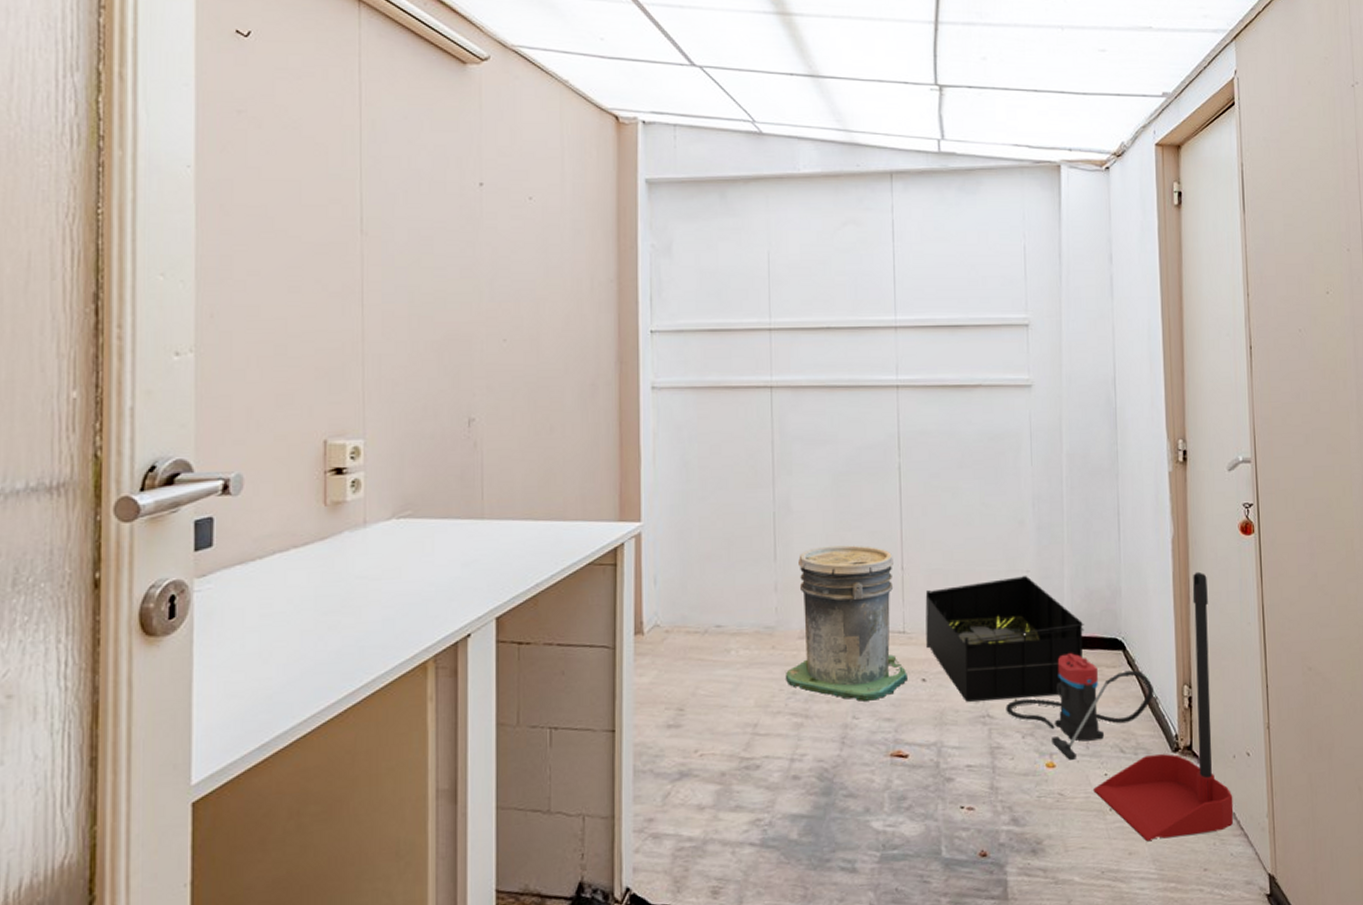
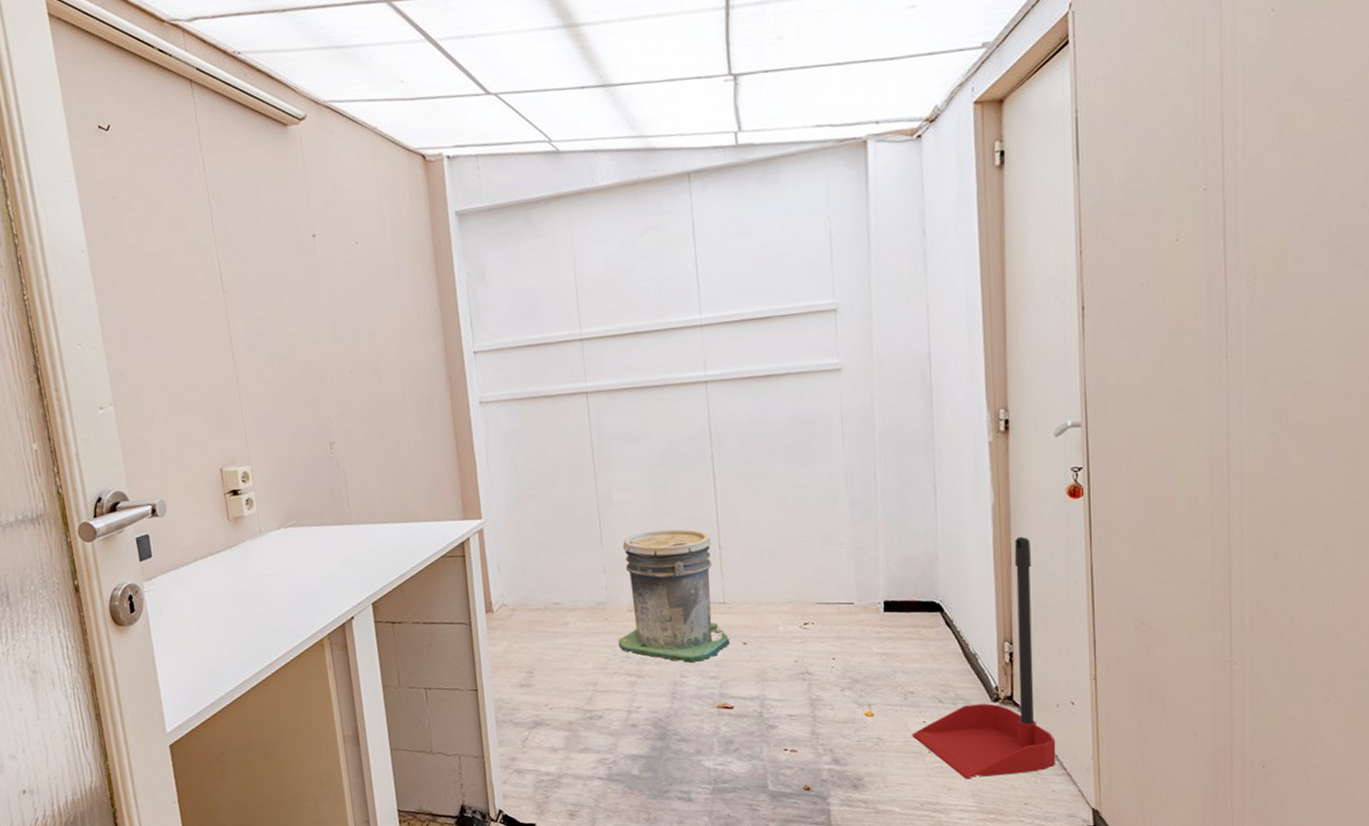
storage bin: present [925,576,1084,703] -> none [742,548,901,662]
vacuum cleaner: present [1006,653,1154,760] -> none [824,616,973,710]

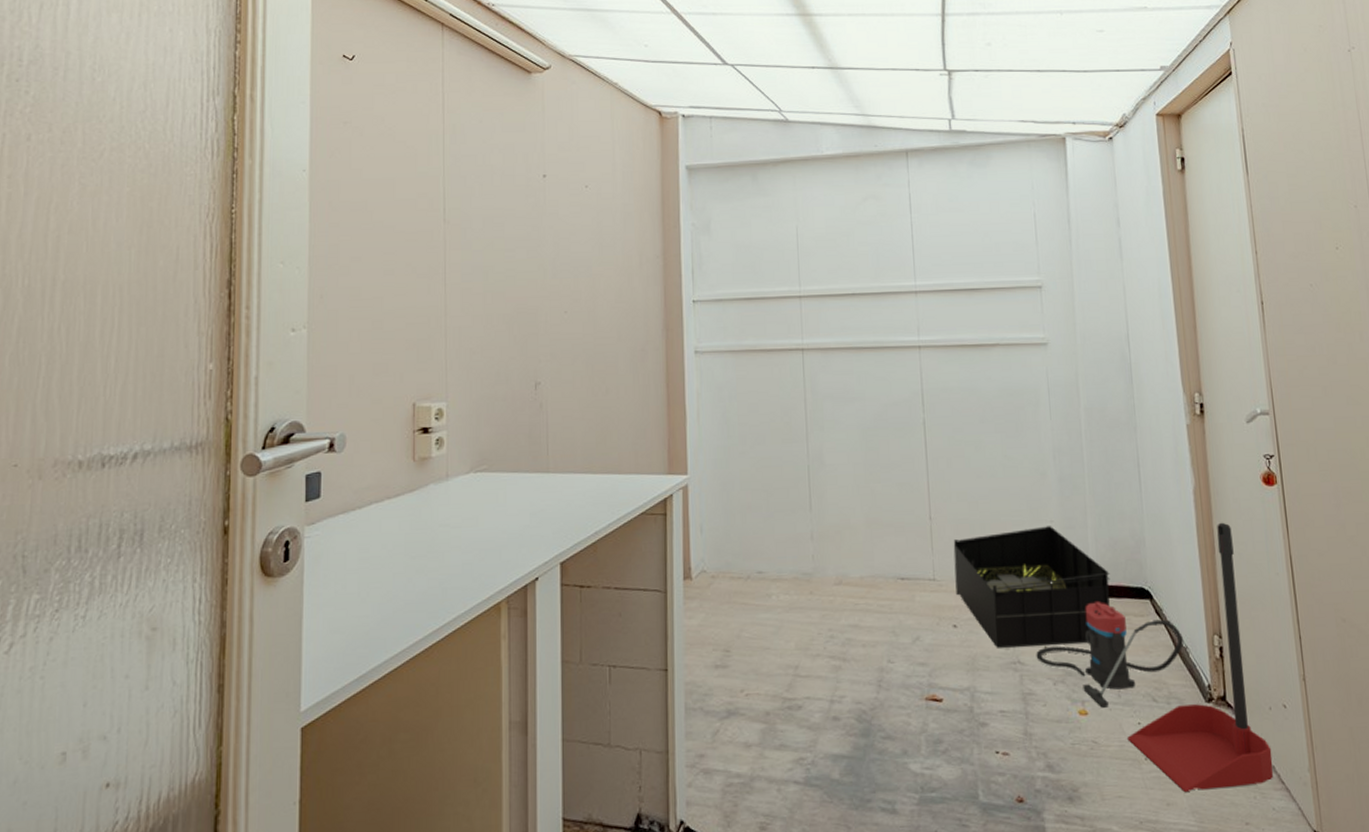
bucket: present [619,529,730,663] -> none [824,496,939,646]
storage bin: none [742,548,901,662] -> present [953,526,1110,649]
vacuum cleaner: none [824,616,973,710] -> present [1036,602,1184,708]

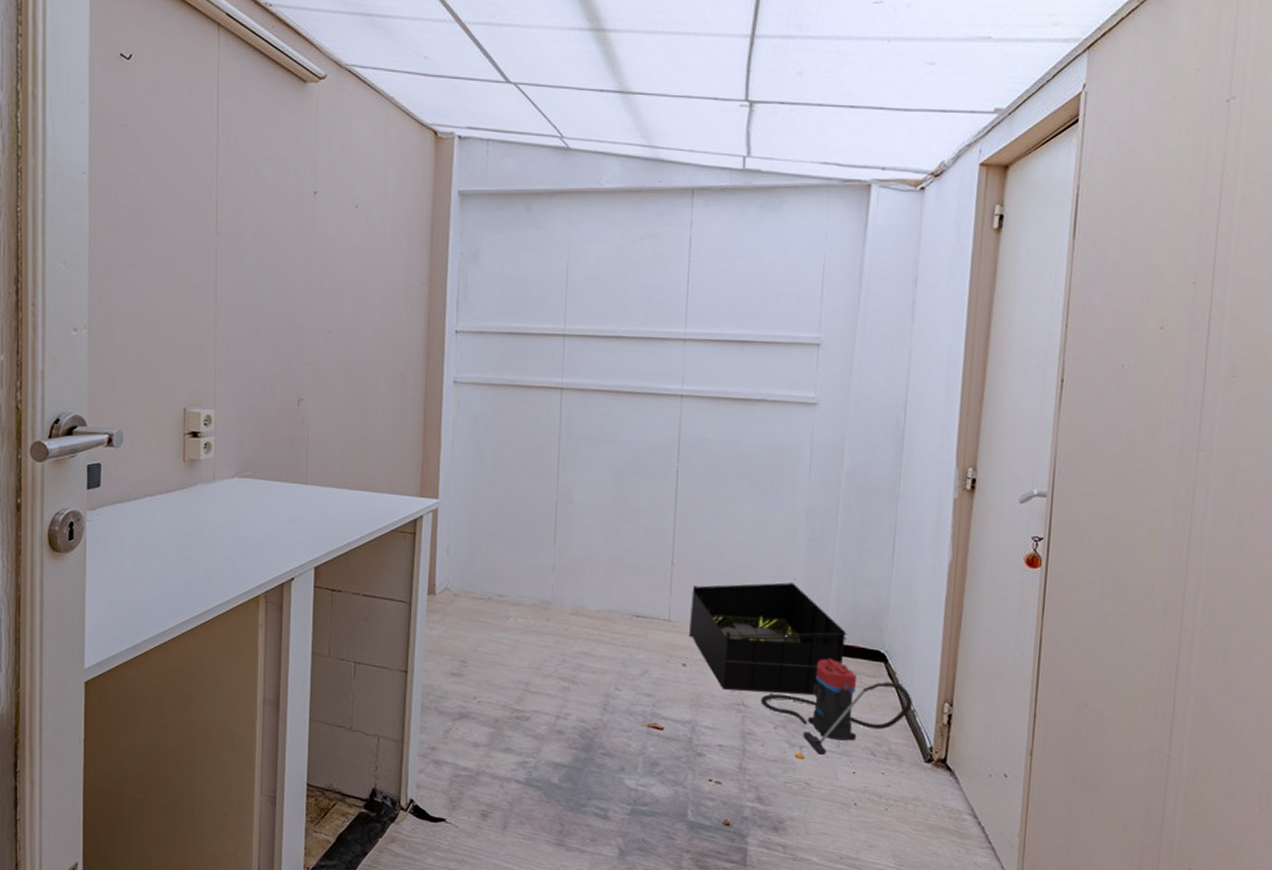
dustpan: present [1127,522,1273,793] -> none [840,598,984,841]

